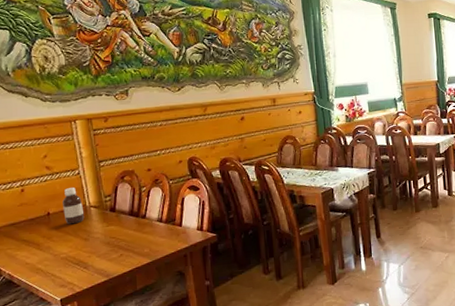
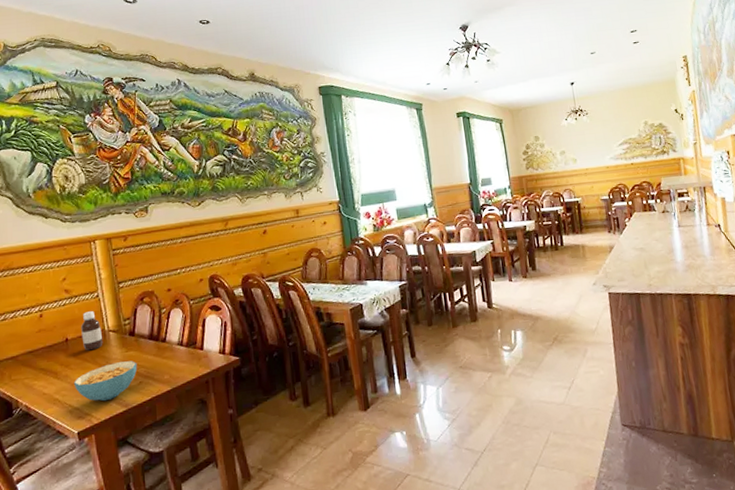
cereal bowl: none [55,235,118,272] -> present [73,361,138,401]

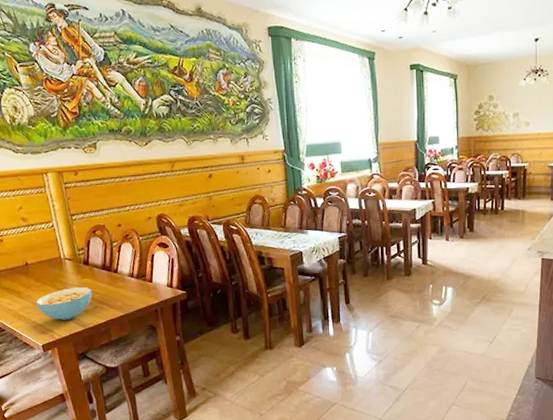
bottle: present [81,311,103,351] -> none [39,240,60,275]

